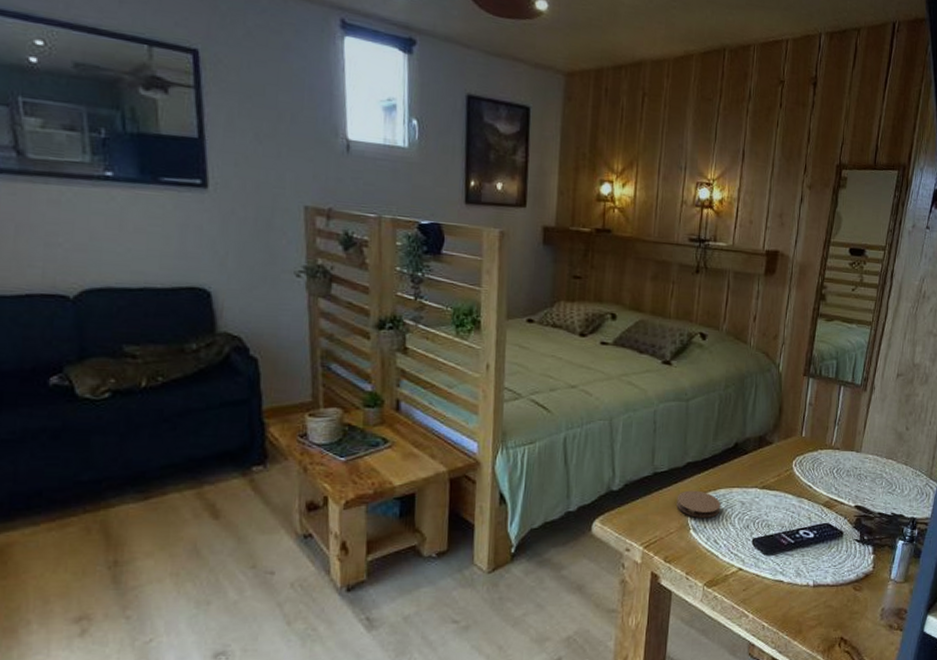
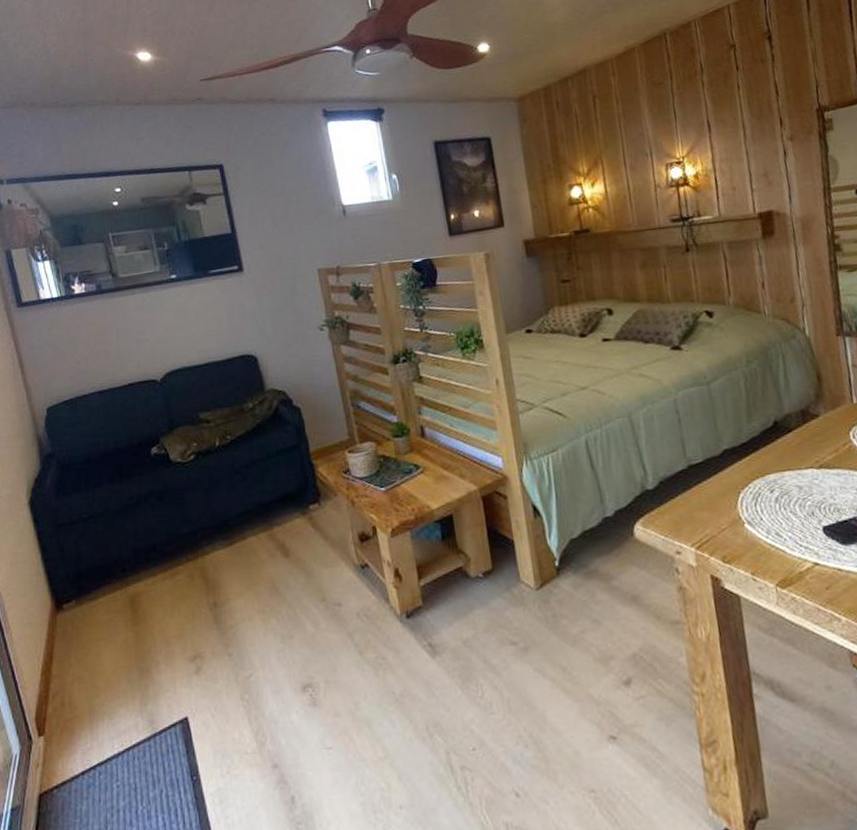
coaster: present [676,490,721,518] -> none [720,479,775,510]

